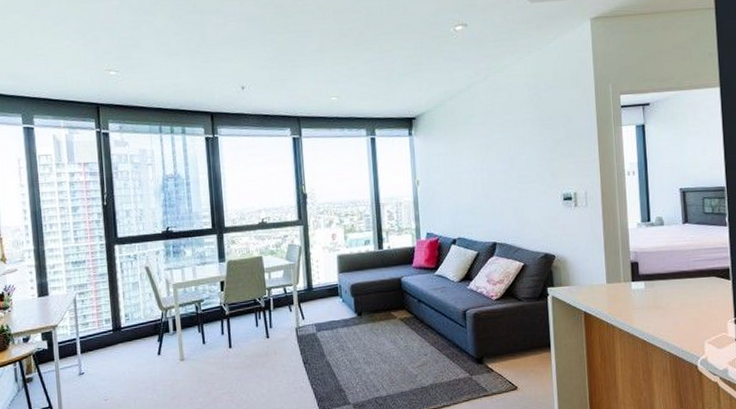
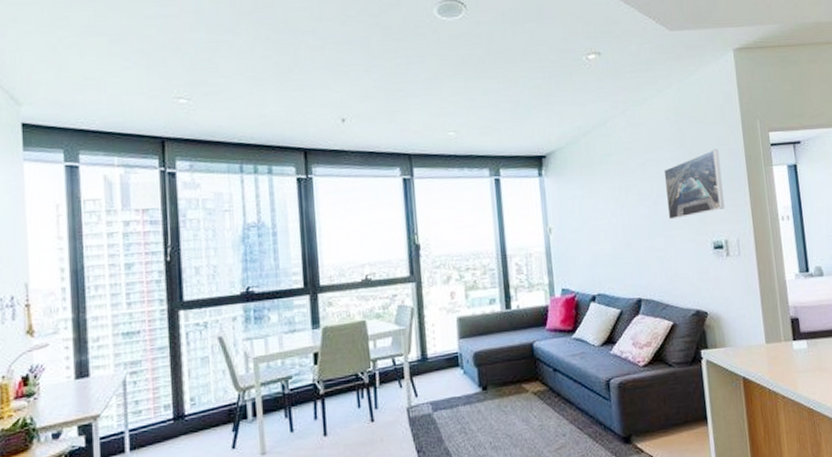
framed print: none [520,111,575,174] -> present [663,149,725,220]

